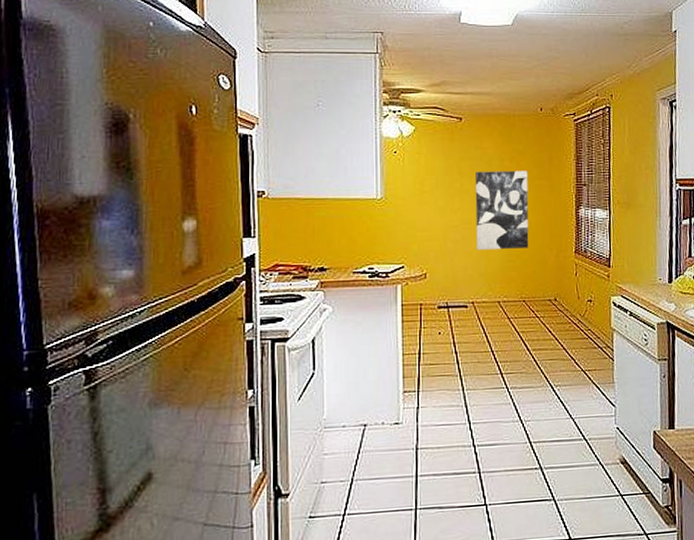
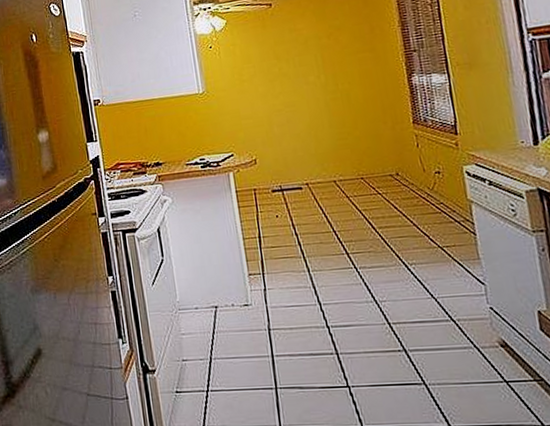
wall art: present [475,170,529,250] -> none [293,45,360,131]

